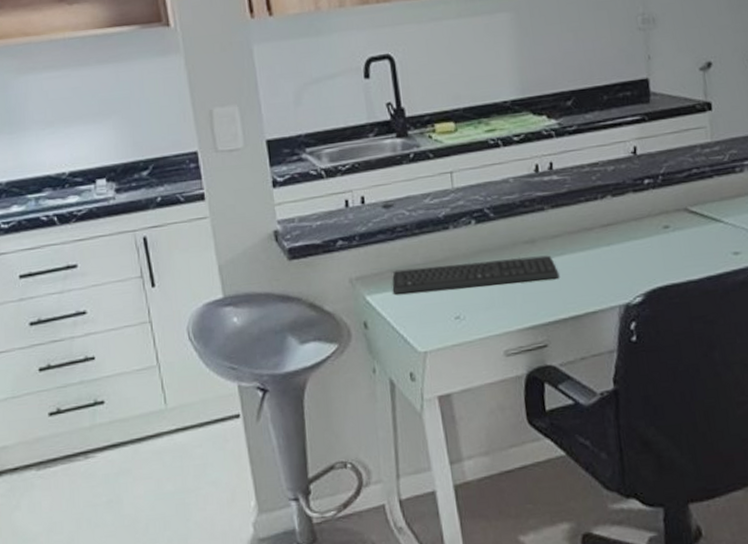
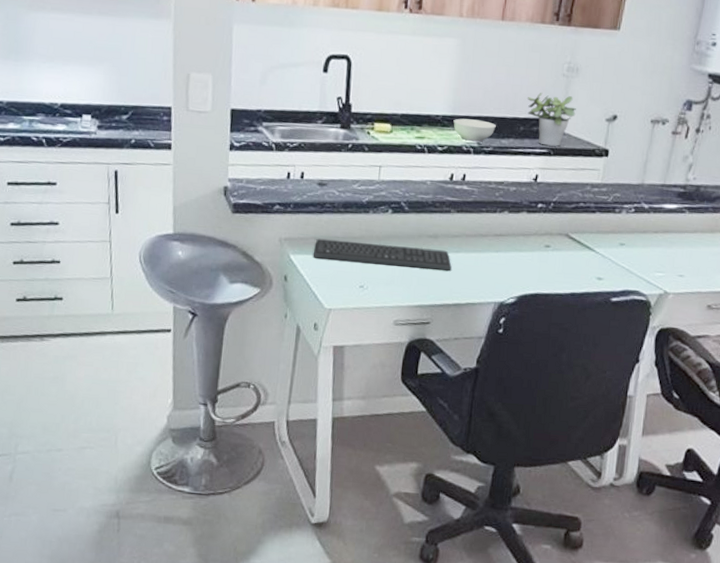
bowl: none [525,97,576,124] -> present [453,118,496,142]
potted plant: none [603,50,664,112] -> present [527,93,576,146]

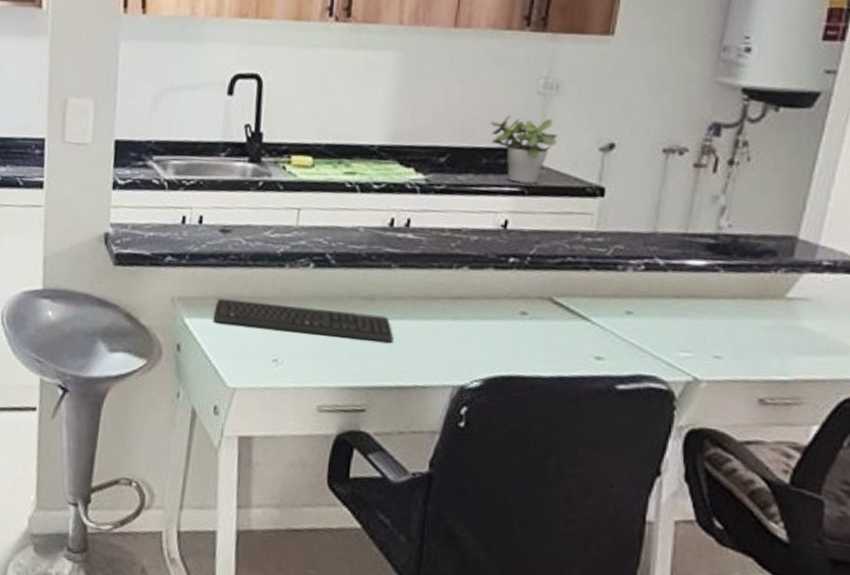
bowl: present [453,118,496,142] -> none [393,149,450,178]

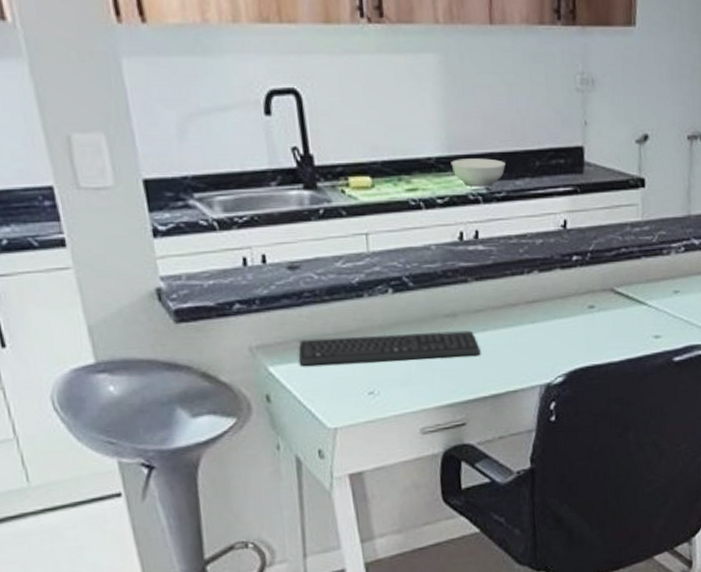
bowl: none [393,149,450,178] -> present [451,158,506,187]
potted plant: present [490,116,558,184] -> none [537,115,600,182]

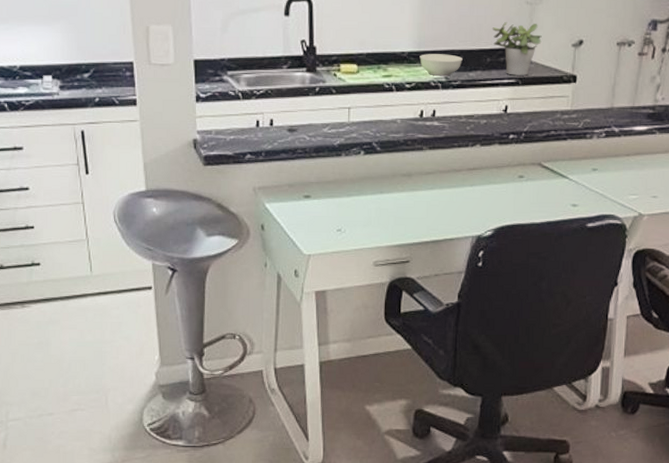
computer keyboard: present [299,330,481,366] -> none [288,185,427,209]
potted plant: none [537,115,600,182] -> present [492,22,542,76]

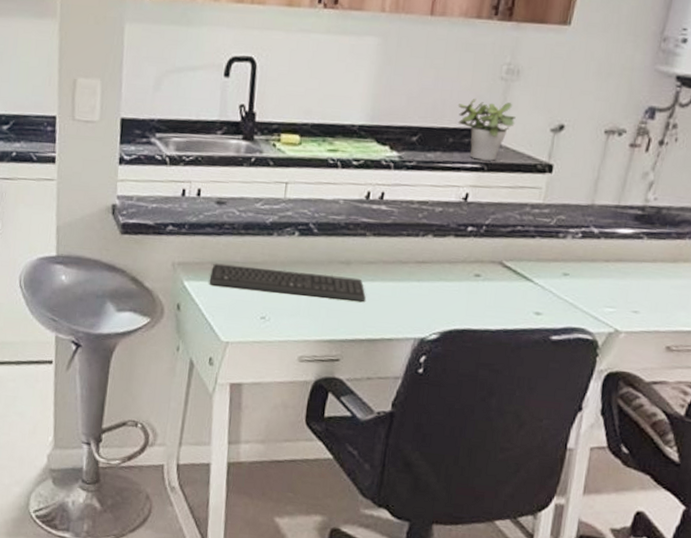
computer keyboard: none [288,185,427,209] -> present [209,263,366,302]
bowl: present [419,54,463,76] -> none [371,128,421,155]

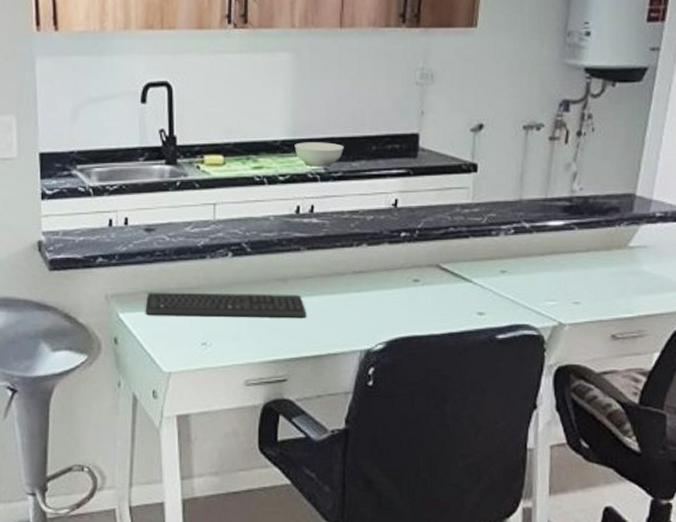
bowl: none [371,128,421,155] -> present [294,142,344,167]
potted plant: present [457,99,516,161] -> none [376,105,435,165]

